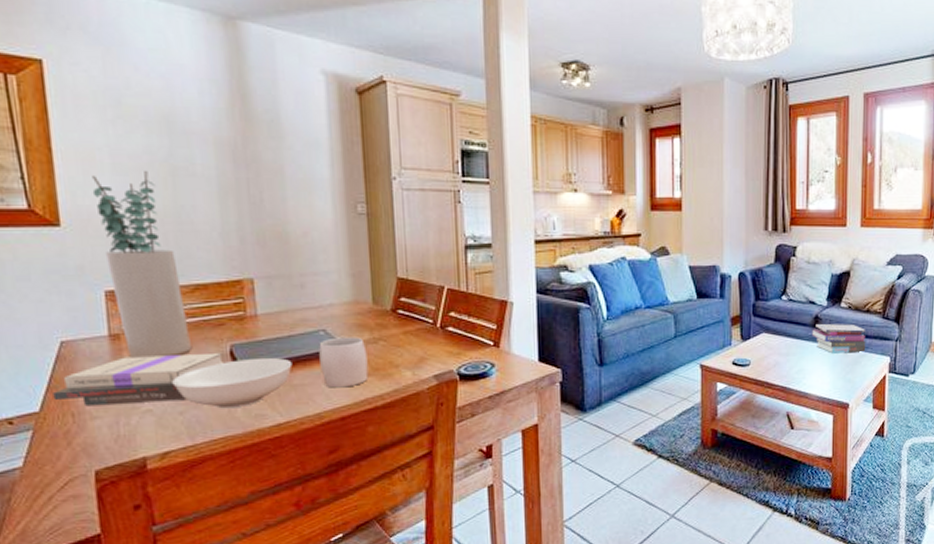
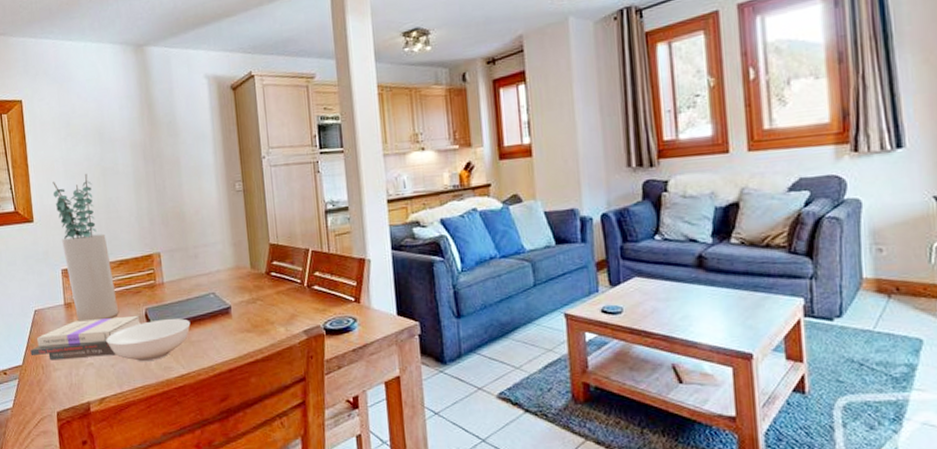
mug: present [319,337,369,388] -> none [210,298,250,344]
books: present [812,323,867,354] -> none [695,261,770,297]

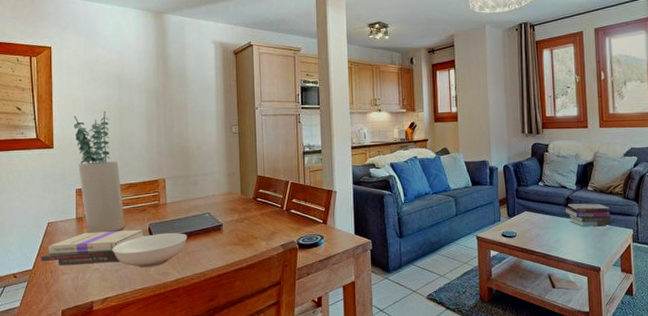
books: none [695,261,770,297] -> present [565,203,612,227]

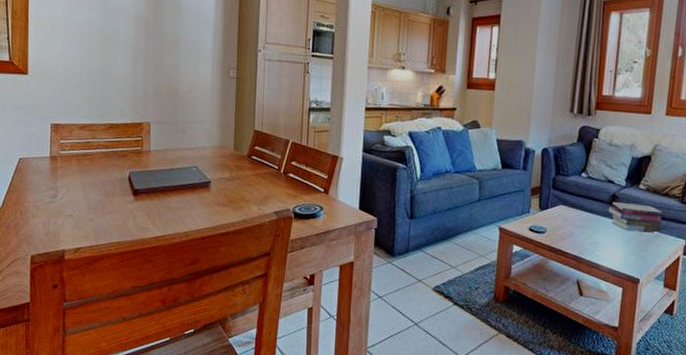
books: present [41,229,144,266] -> none [11,173,123,211]
vase: present [73,111,126,233] -> none [50,37,104,177]
bowl: present [112,232,188,268] -> none [88,183,171,221]

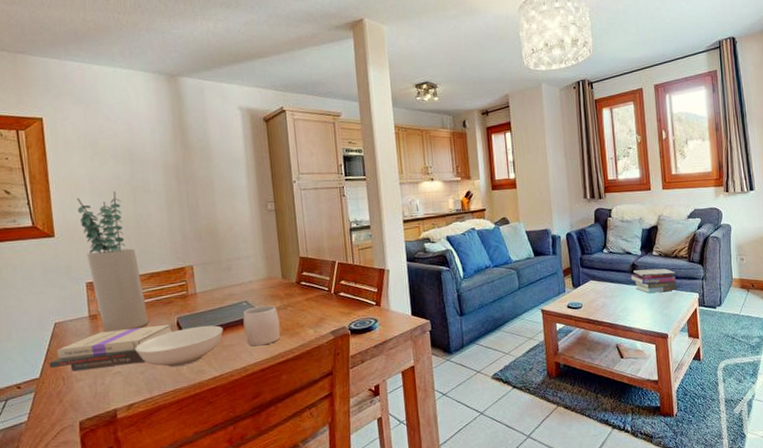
books: none [11,173,123,211] -> present [49,324,172,372]
vase: none [50,37,104,177] -> present [77,192,150,333]
bowl: none [88,183,171,221] -> present [135,325,223,368]
mug: none [191,173,226,214] -> present [242,305,281,347]

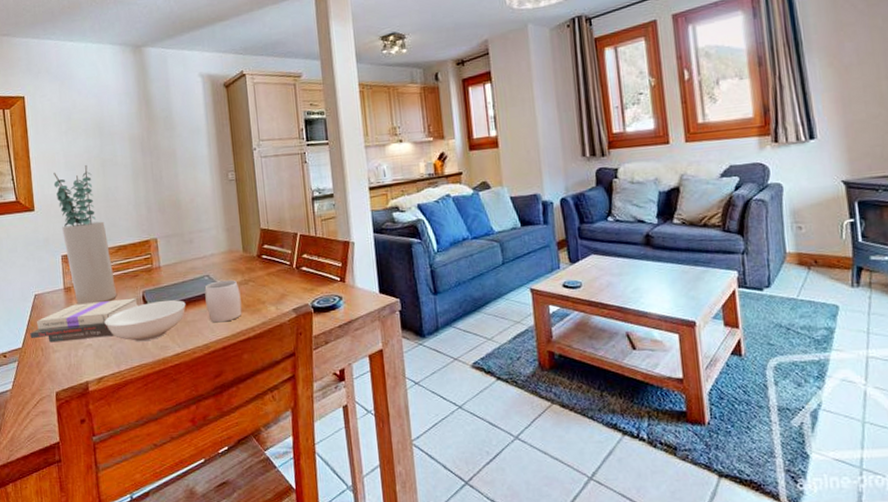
books: present [630,268,678,294] -> none [644,239,708,271]

